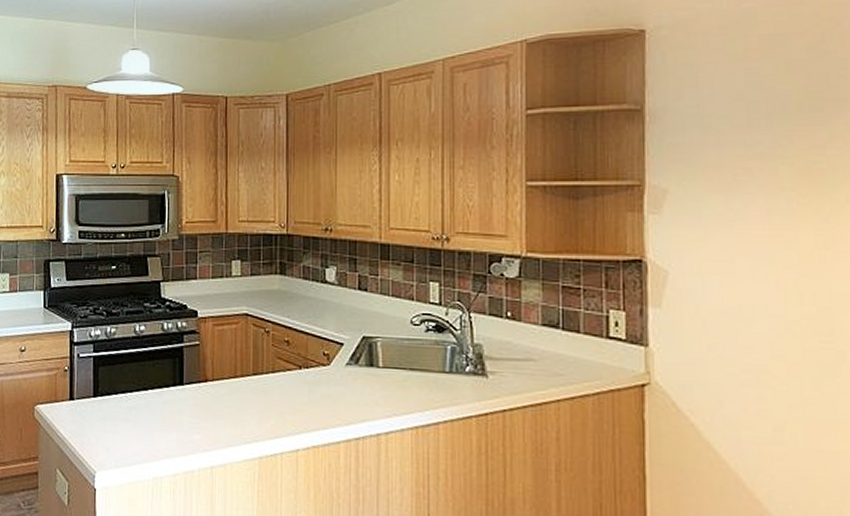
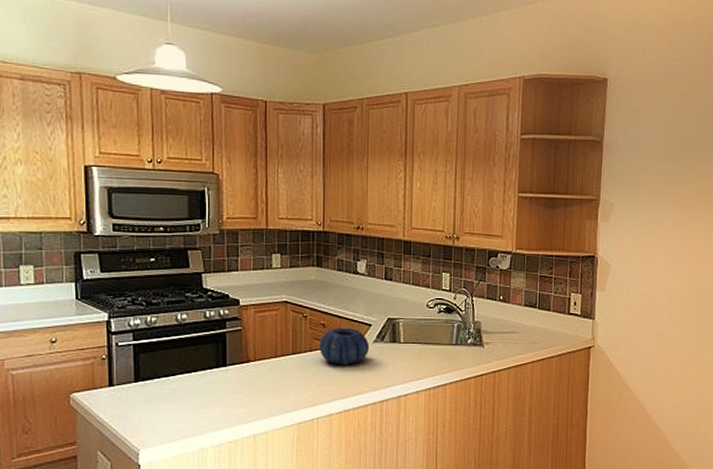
decorative bowl: none [283,346,342,391] -> present [320,327,370,365]

